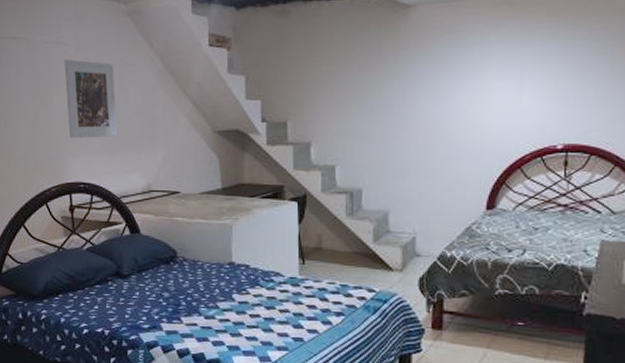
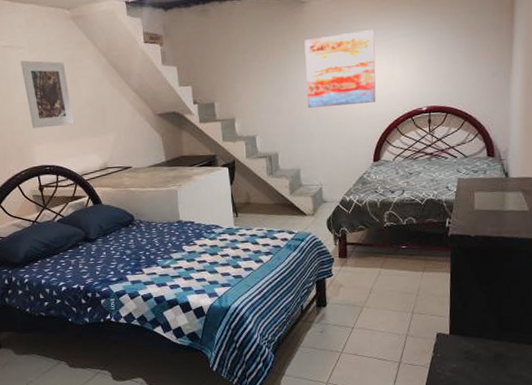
wall art: none [404,44,499,136] -> present [304,30,376,108]

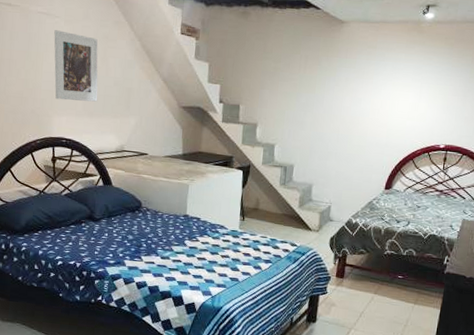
wall art: present [304,30,376,108] -> none [330,59,407,132]

